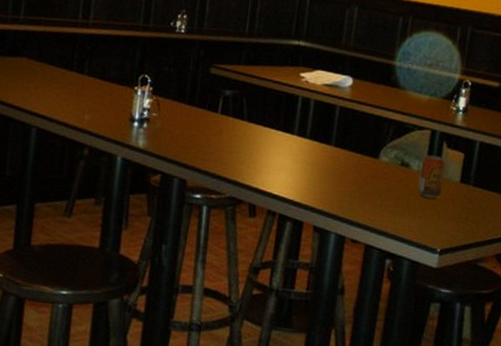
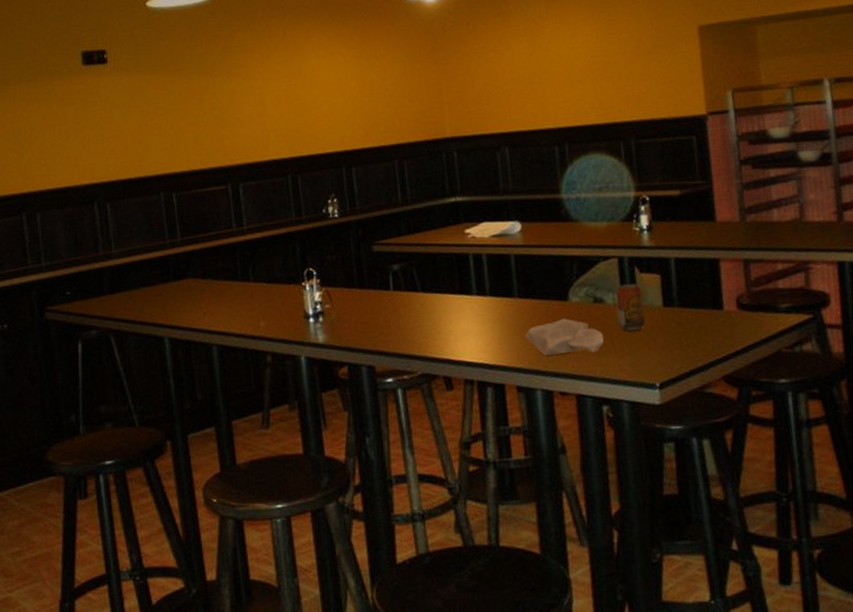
bowl: none [332,174,402,211] -> present [525,318,604,356]

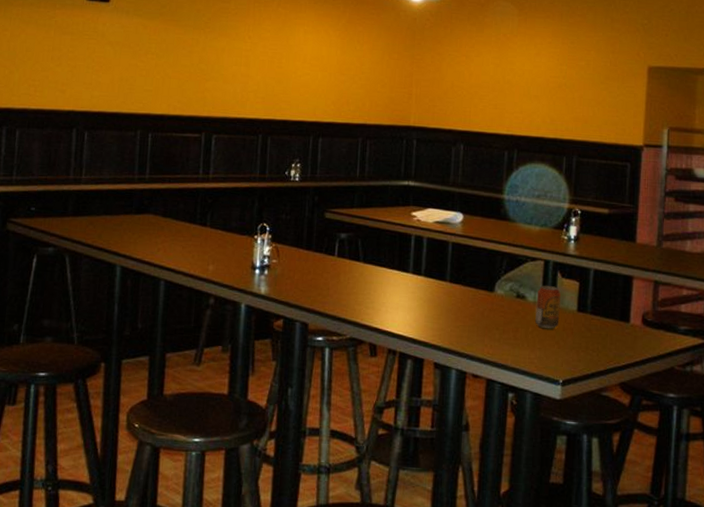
bowl: present [525,318,604,356] -> none [450,307,520,344]

